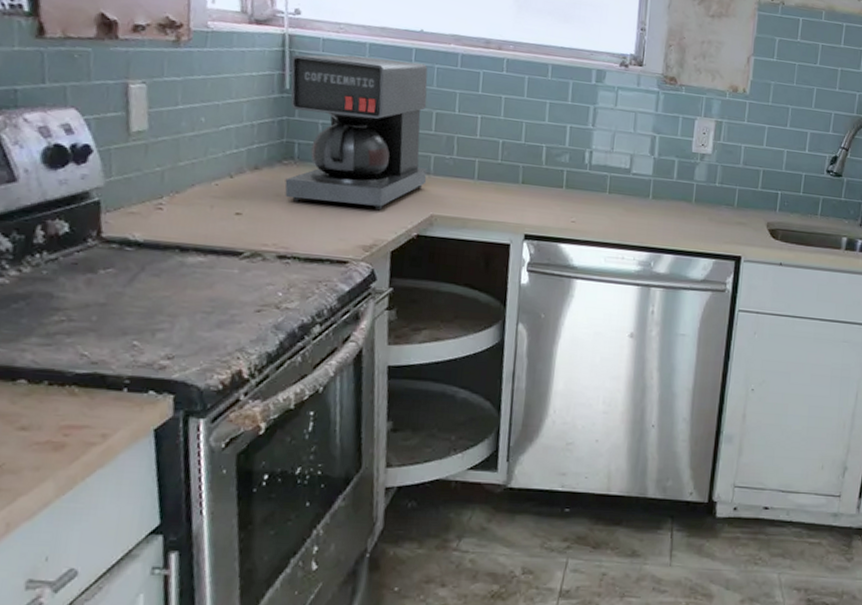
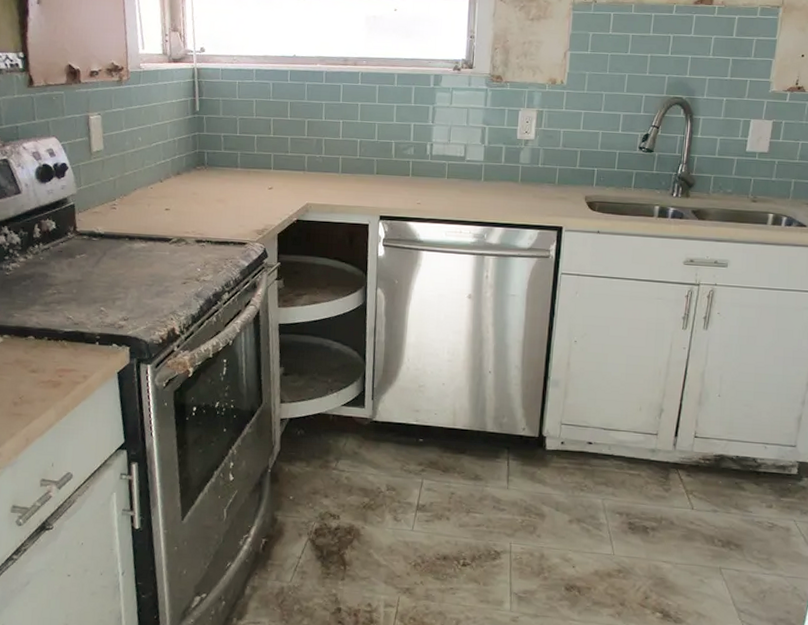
coffee maker: present [285,54,428,211] -> none [199,80,303,202]

